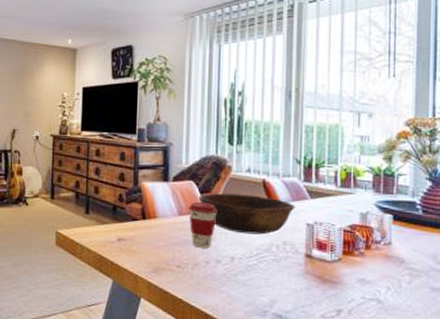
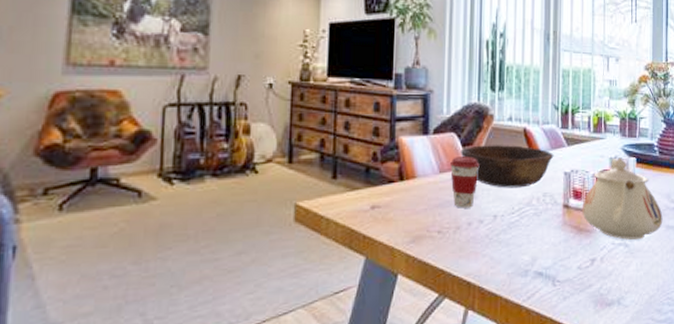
teapot: none [326,213,427,298] -> present [582,157,663,241]

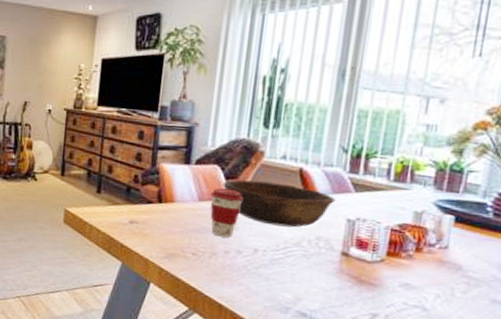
teapot: present [582,157,663,241] -> none [365,212,488,307]

